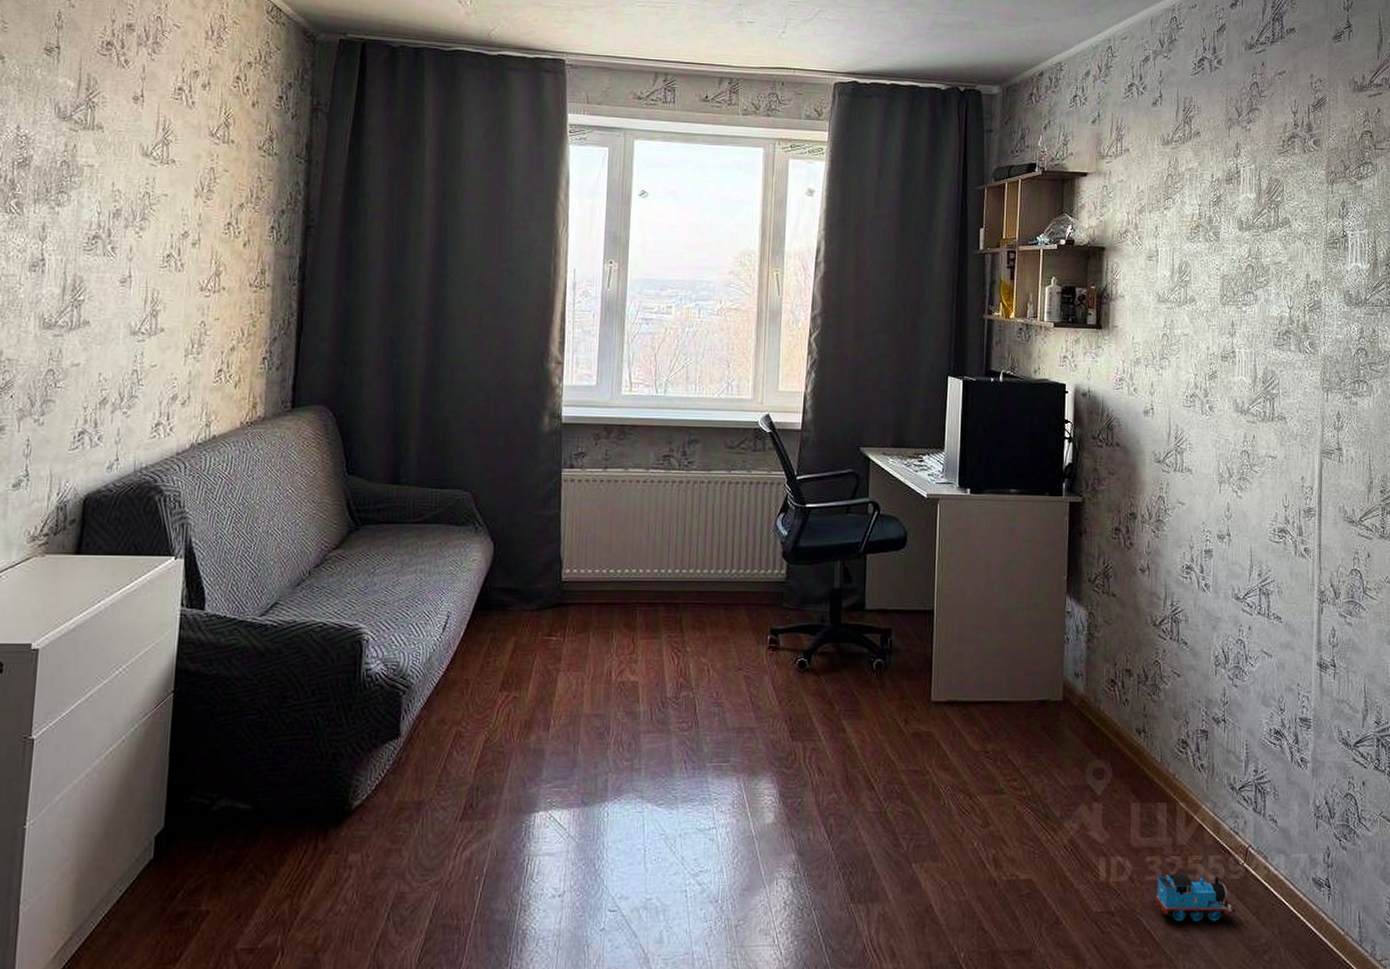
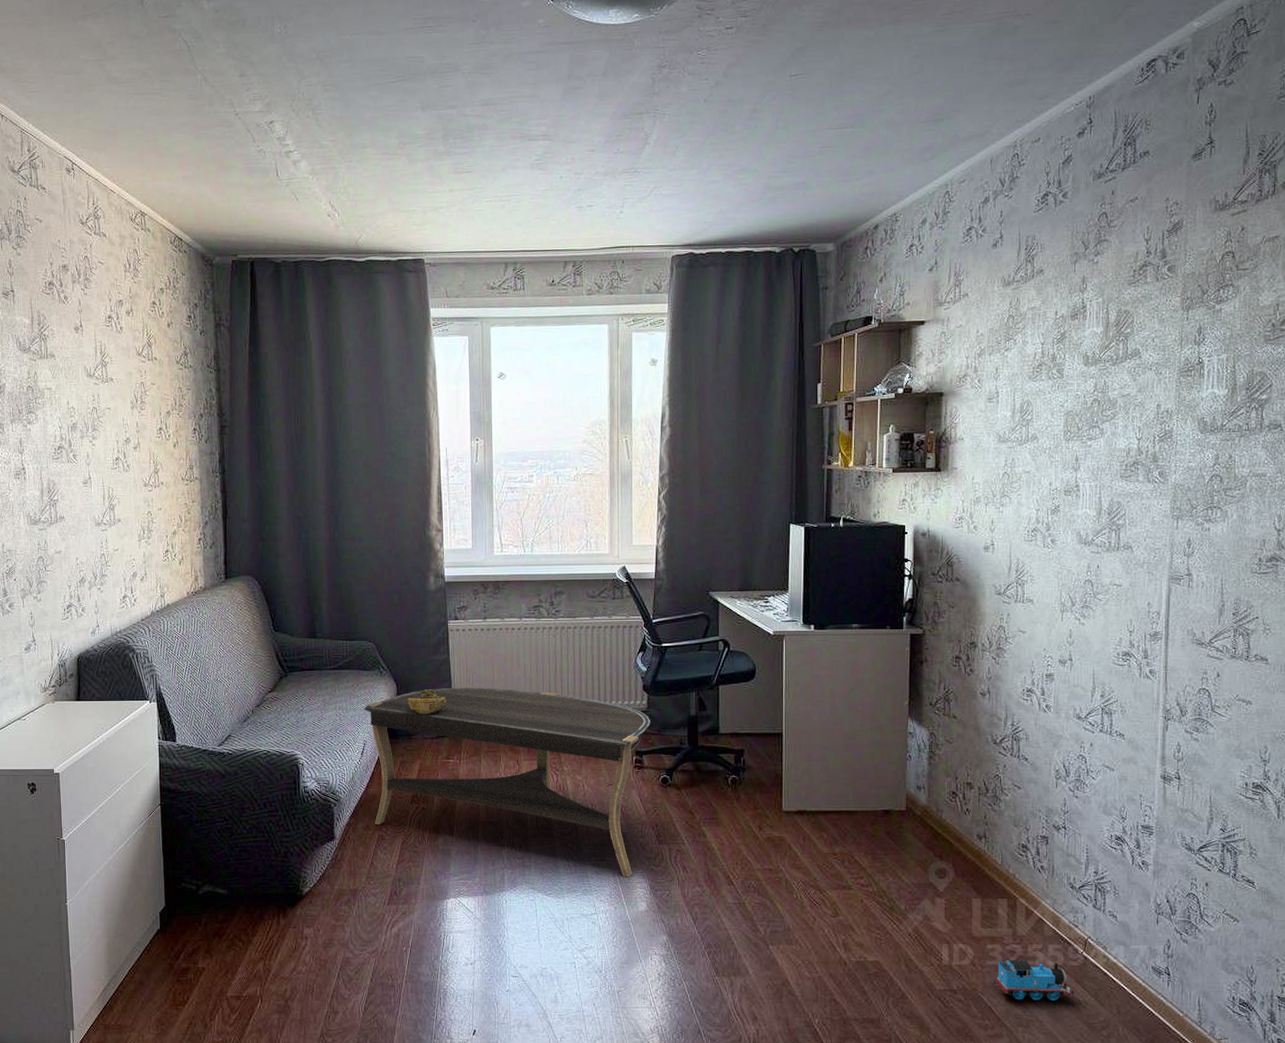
coffee table: none [451,548,789,782] -> present [364,687,650,878]
decorative bowl: none [505,549,553,581] -> present [407,688,447,714]

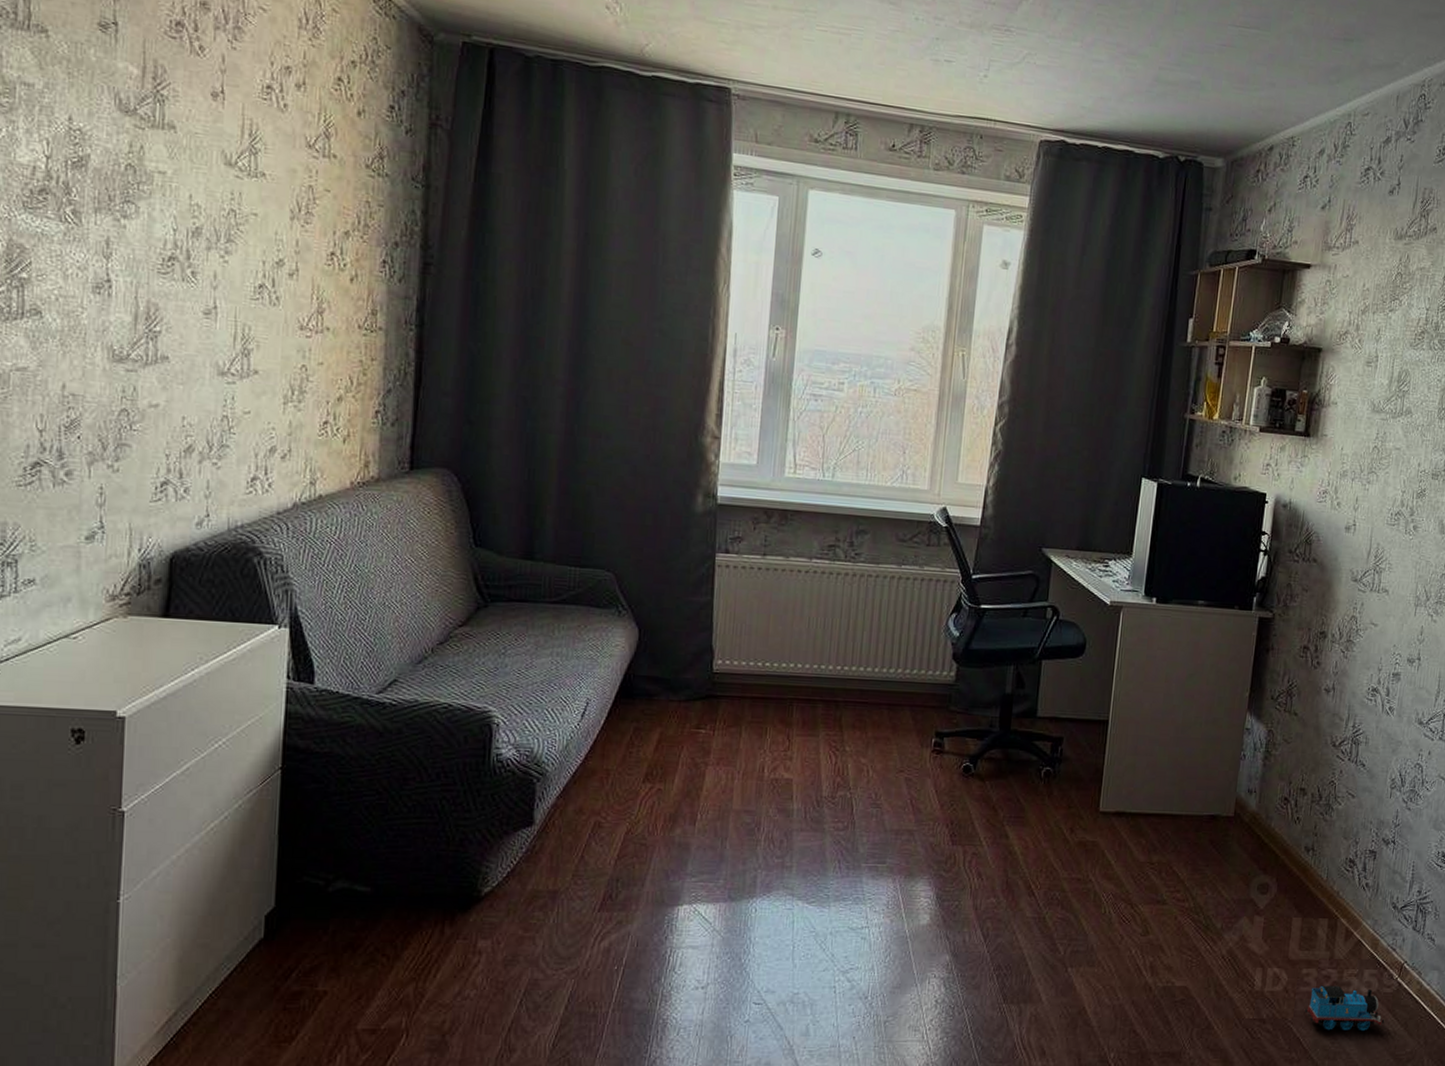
coffee table: present [364,687,650,878] -> none [590,638,957,884]
decorative bowl: present [407,688,447,714] -> none [651,637,704,670]

